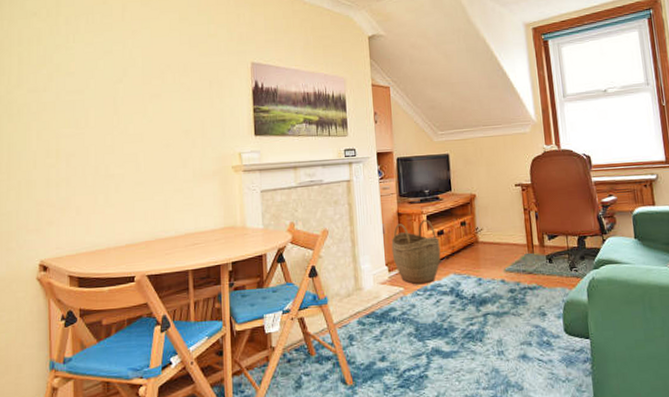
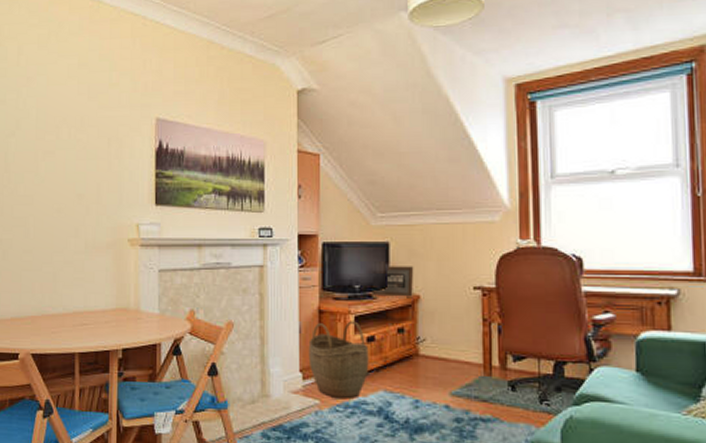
picture frame: none [438,172,470,198] -> present [372,266,414,297]

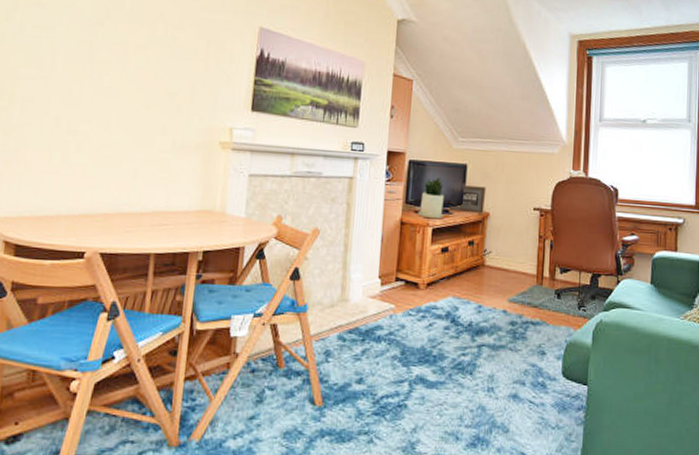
woven basket: present [308,321,369,400] -> none [387,233,443,304]
planter: none [336,260,367,306] -> present [417,177,444,220]

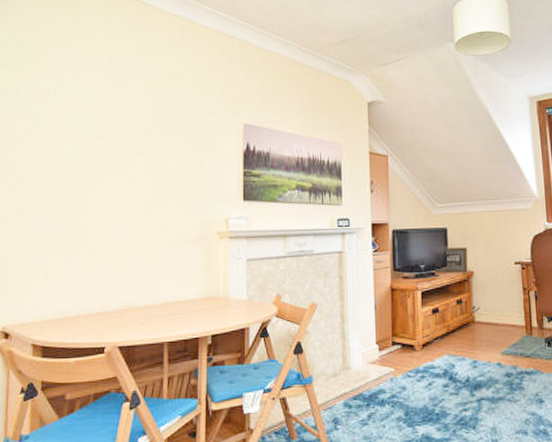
planter: present [417,177,444,220] -> none [405,243,431,283]

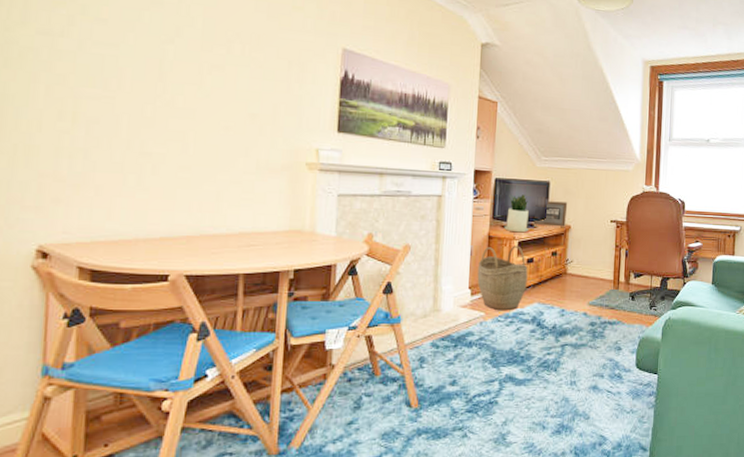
woven basket: none [383,296,435,366] -> present [477,245,528,311]
planter: none [405,243,431,283] -> present [503,194,529,233]

